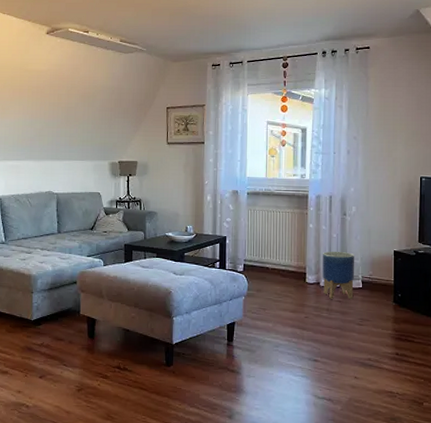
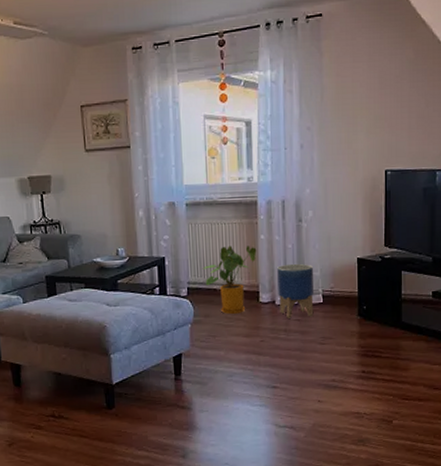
house plant: none [258,231,306,292] -> present [202,245,257,315]

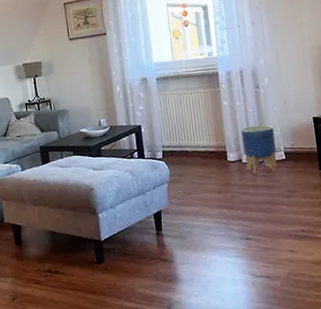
house plant: present [202,245,257,315] -> none [174,111,222,174]

